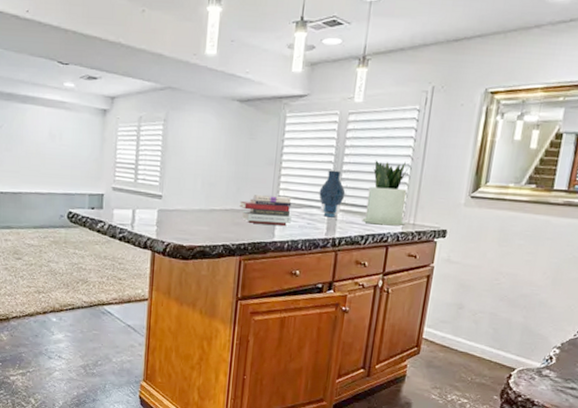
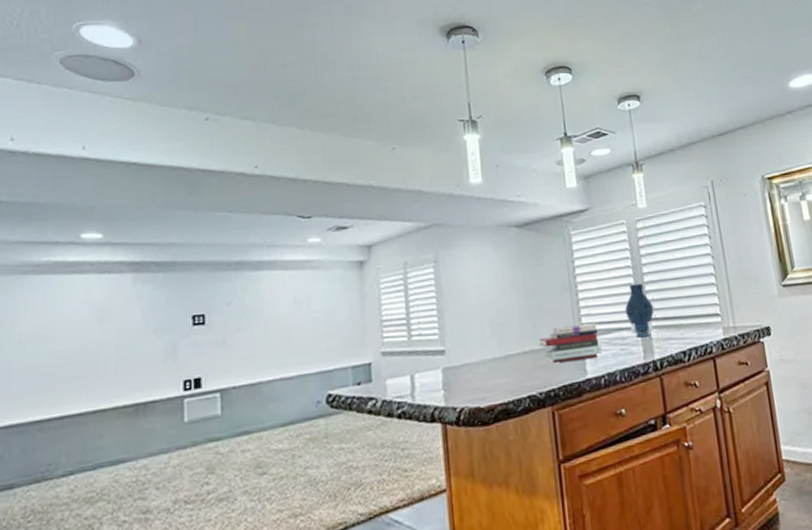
planter: present [361,160,409,227] -> none [675,260,727,337]

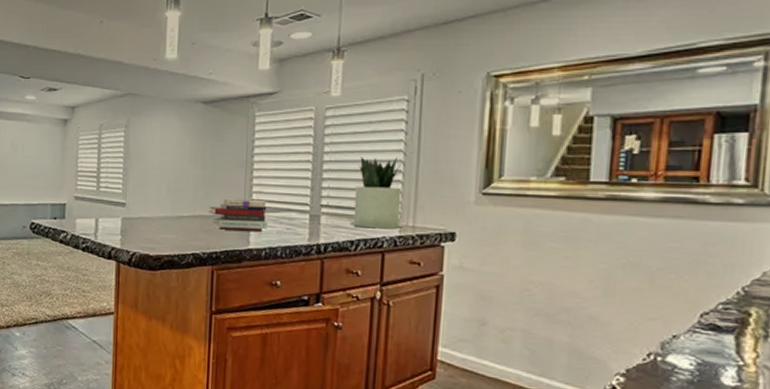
vase: present [625,283,655,338] -> none [297,170,328,222]
planter: none [675,260,727,337] -> present [349,156,404,230]

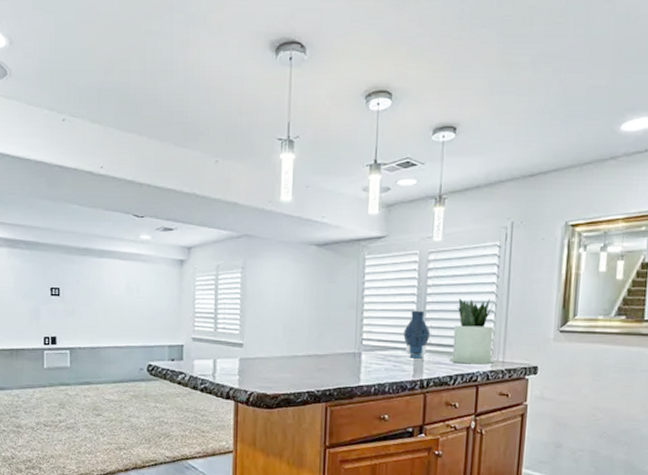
books: present [209,198,268,232] -> none [322,338,377,369]
vase: none [297,170,328,222] -> present [403,310,431,359]

